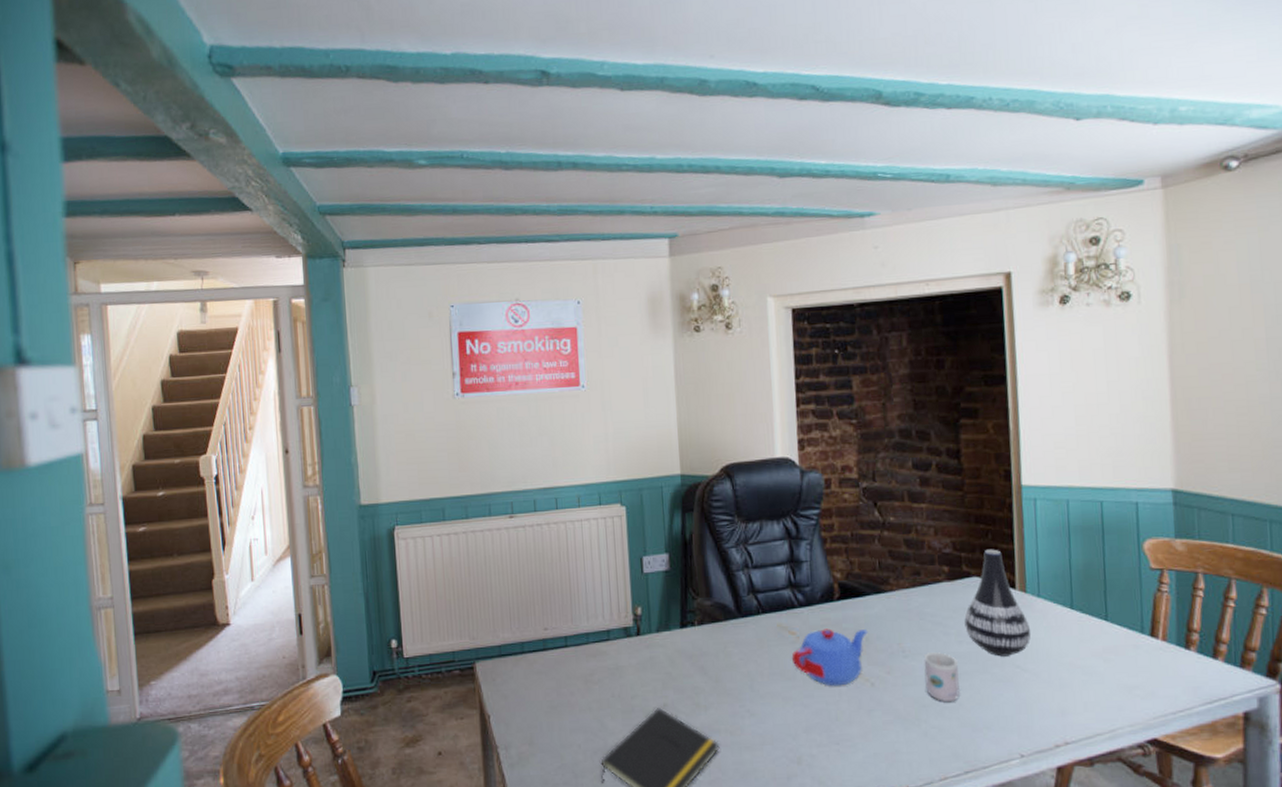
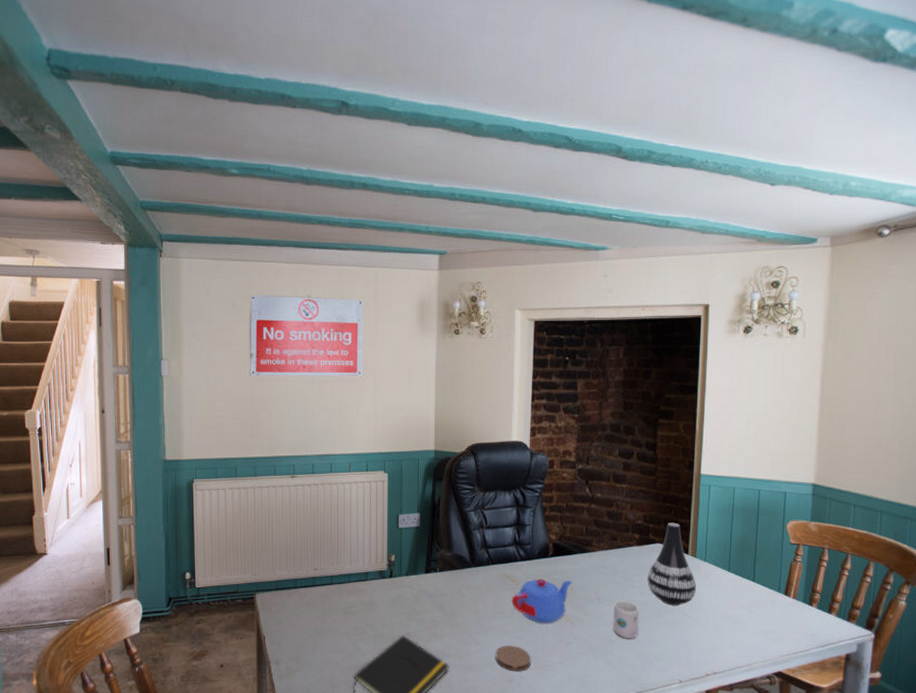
coaster: none [777,716,823,750] -> present [495,646,531,672]

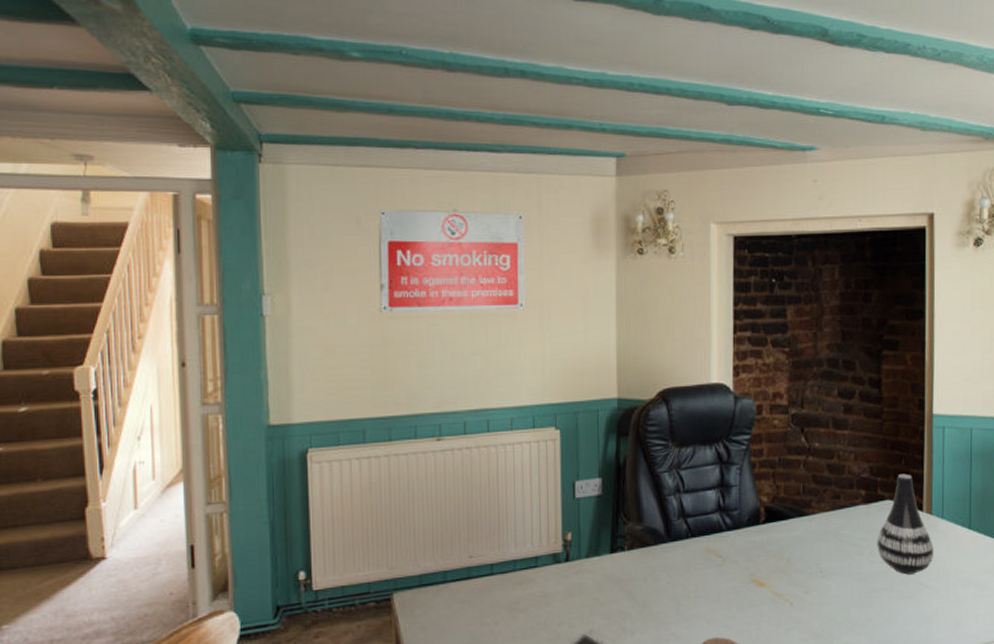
teapot: present [511,579,572,624] -> none [717,551,790,607]
mug: present [613,600,639,639] -> none [839,572,870,619]

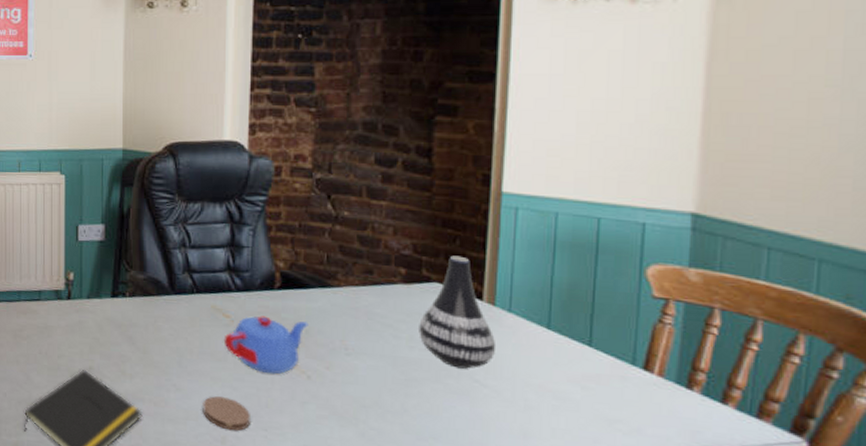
teapot: none [717,551,790,607] -> present [223,316,308,374]

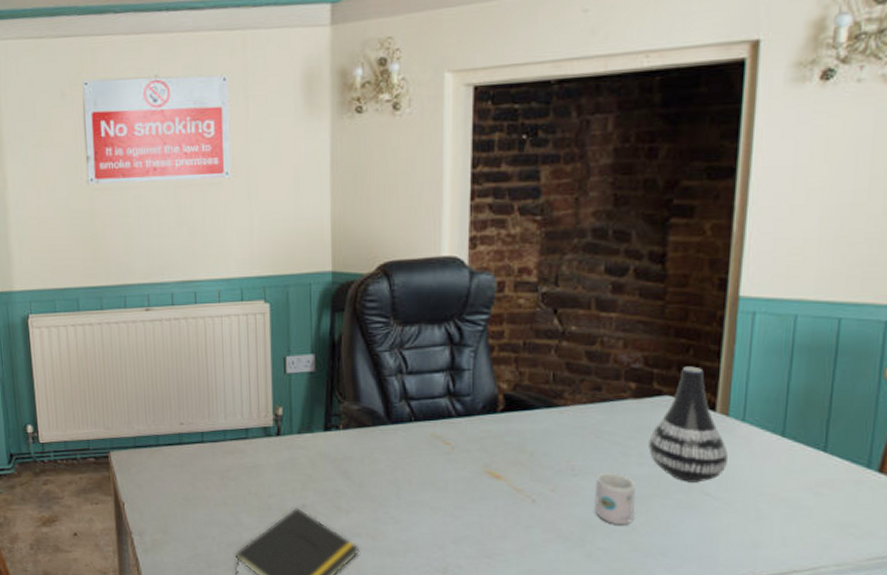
coaster: present [203,396,250,431] -> none [423,526,472,560]
teapot: present [223,316,308,374] -> none [444,441,533,500]
mug: none [368,354,407,406] -> present [595,473,636,525]

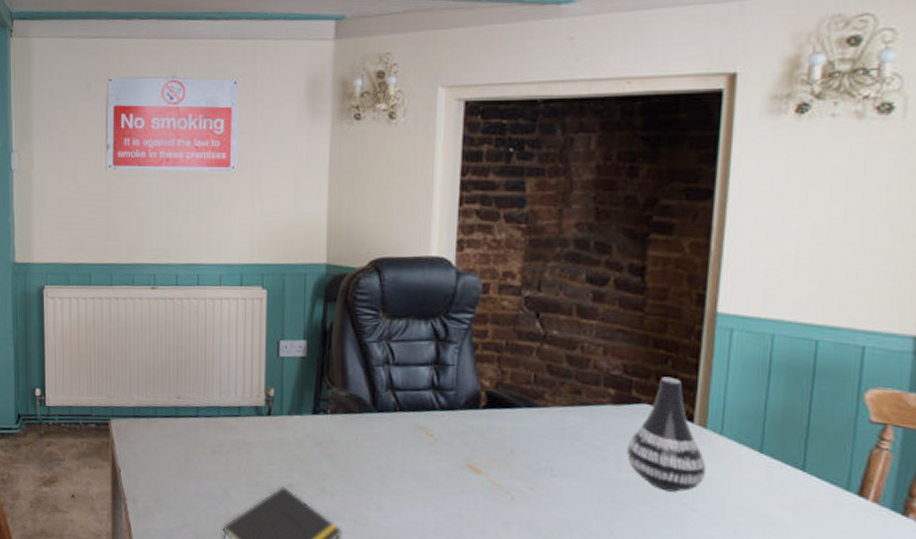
mug: present [595,473,636,525] -> none [573,475,613,528]

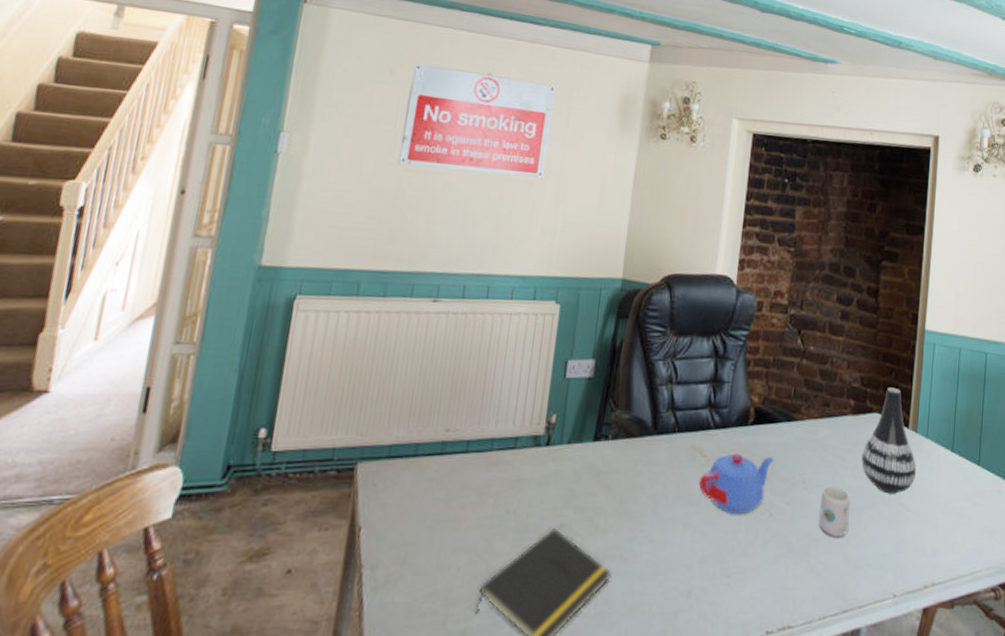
teapot: none [426,435,514,494] -> present [698,453,775,515]
mug: none [573,475,613,528] -> present [819,485,851,538]

